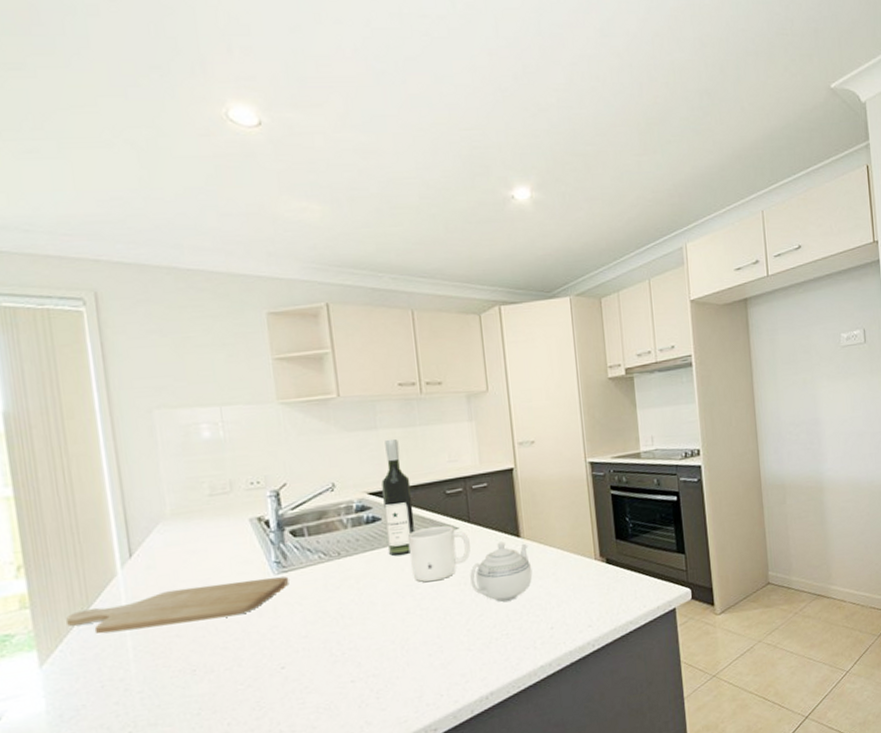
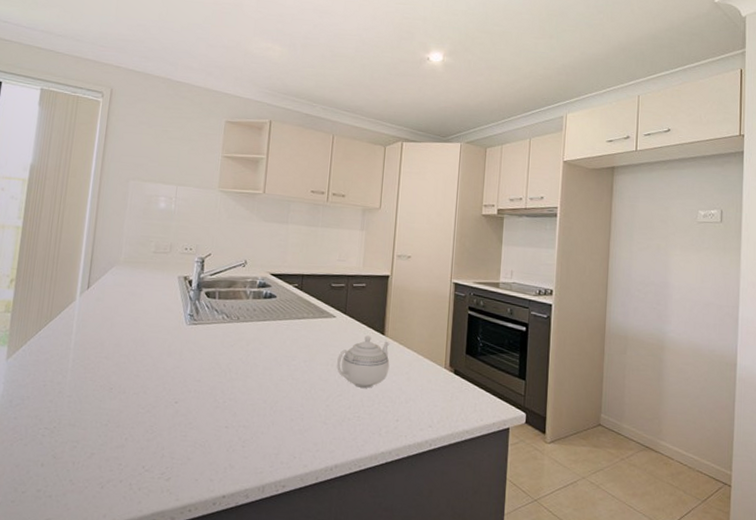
chopping board: present [66,576,289,635] -> none [33,320,197,352]
bottle: present [381,439,416,557] -> none [277,234,305,331]
mug: present [407,525,471,583] -> none [292,311,343,358]

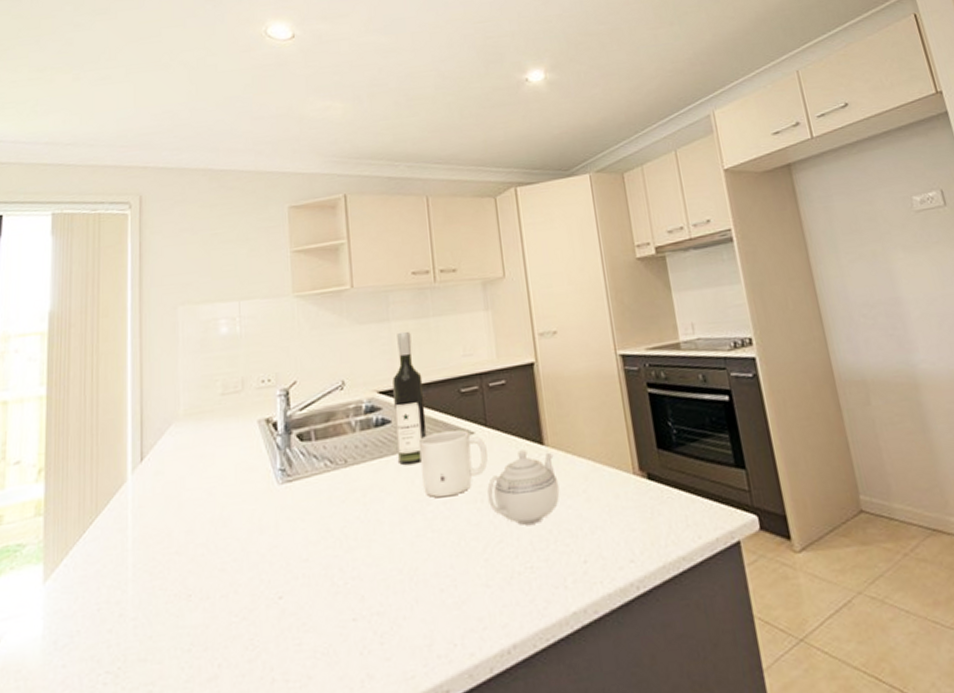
bottle: none [277,234,305,331] -> present [392,332,427,466]
mug: none [292,311,343,358] -> present [418,429,488,498]

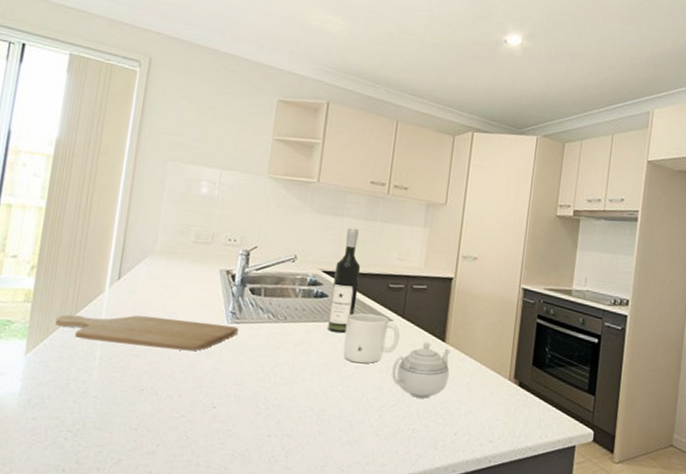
chopping board: none [75,487,293,548] -> present [55,314,239,351]

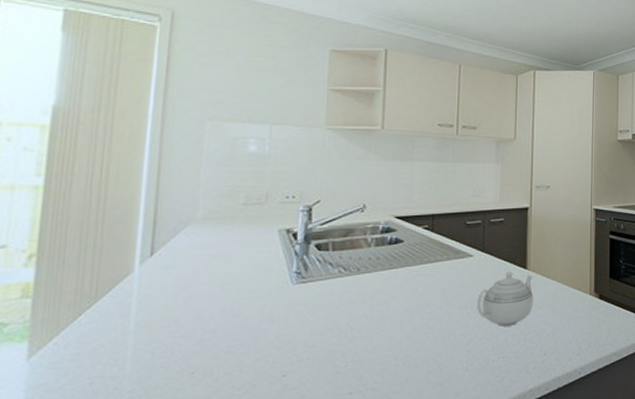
chopping board: present [55,314,239,351] -> none [68,287,306,330]
bottle: present [328,228,361,334] -> none [406,172,436,277]
mug: present [343,313,400,364] -> none [424,252,481,303]

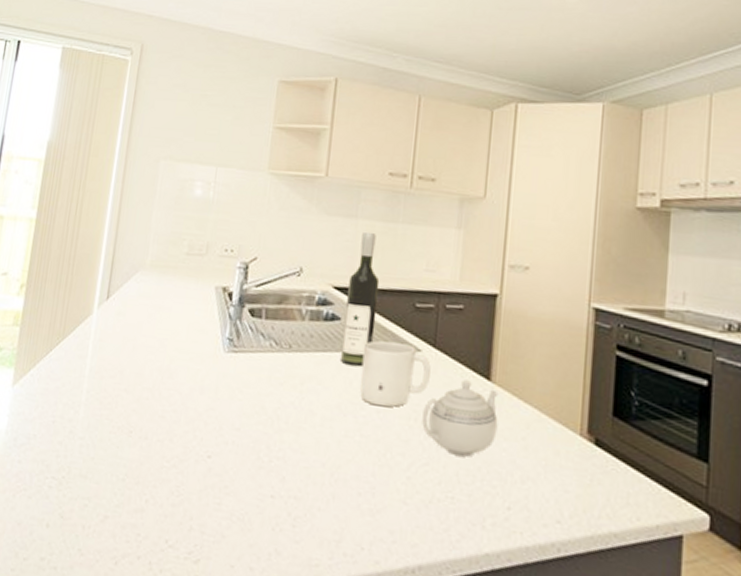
bottle: none [406,172,436,277] -> present [341,233,380,367]
mug: none [424,252,481,303] -> present [360,340,431,408]

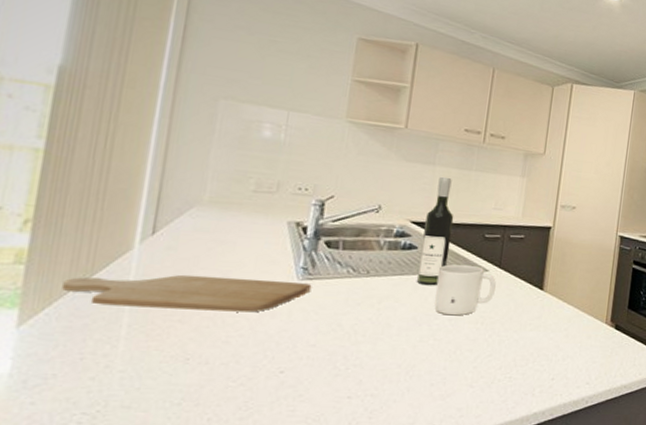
chopping board: none [43,340,237,386] -> present [62,274,312,313]
teapot: present [422,380,499,457] -> none [487,291,549,347]

